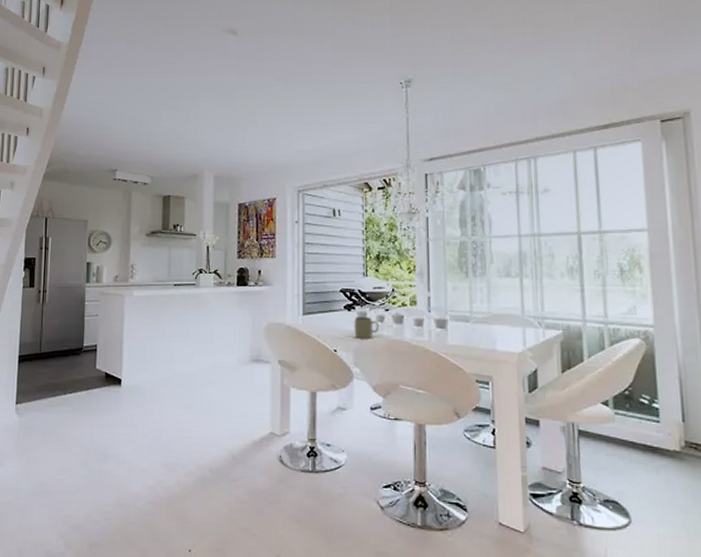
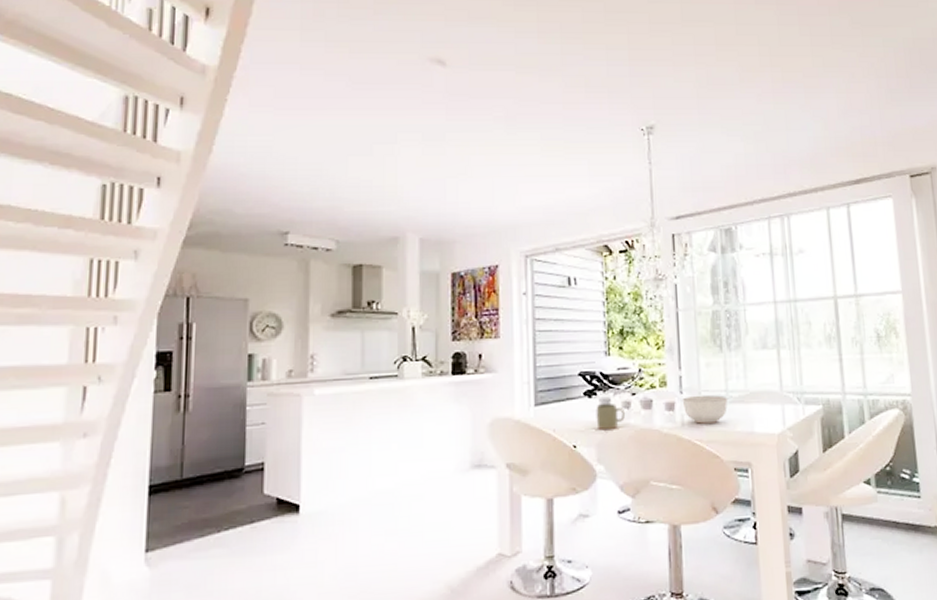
bowl: none [430,315,471,339] -> present [682,395,727,424]

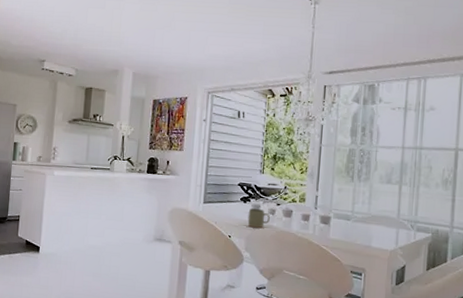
bowl: present [682,395,727,424] -> none [315,212,352,235]

